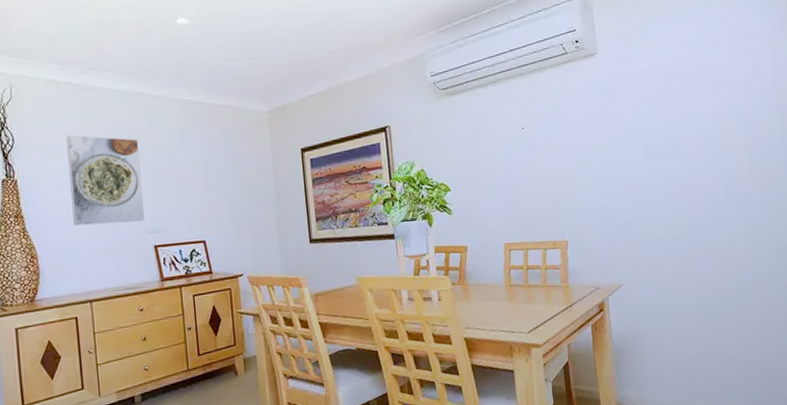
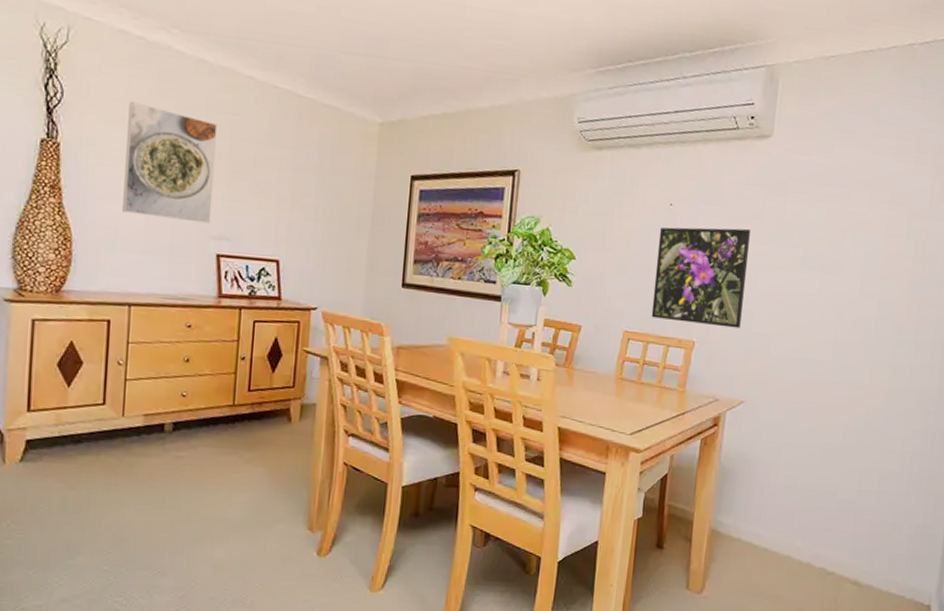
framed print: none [517,135,605,228] -> present [651,227,751,328]

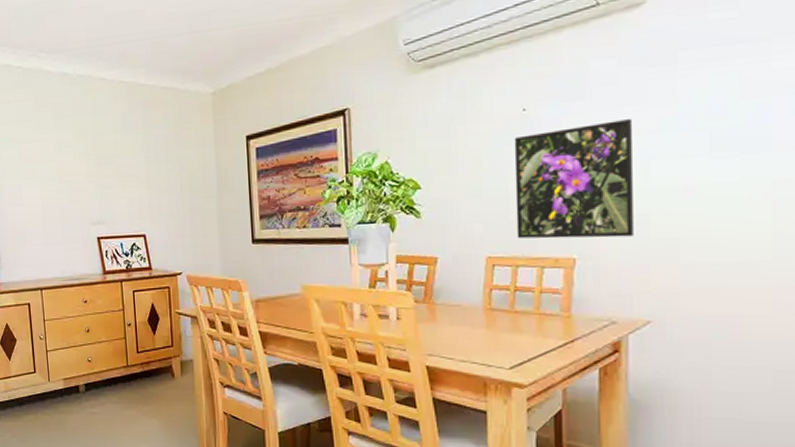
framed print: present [122,102,218,224] -> none [19,121,89,214]

